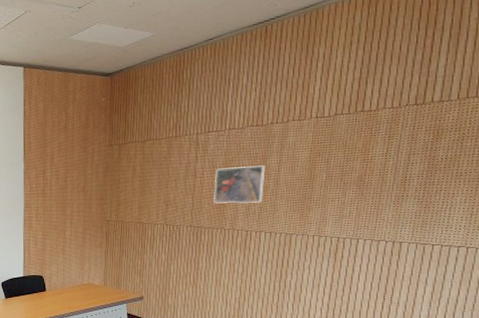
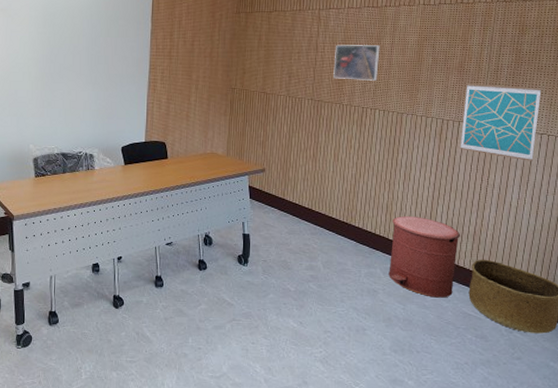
wall art: none [358,196,460,277] -> present [460,84,542,161]

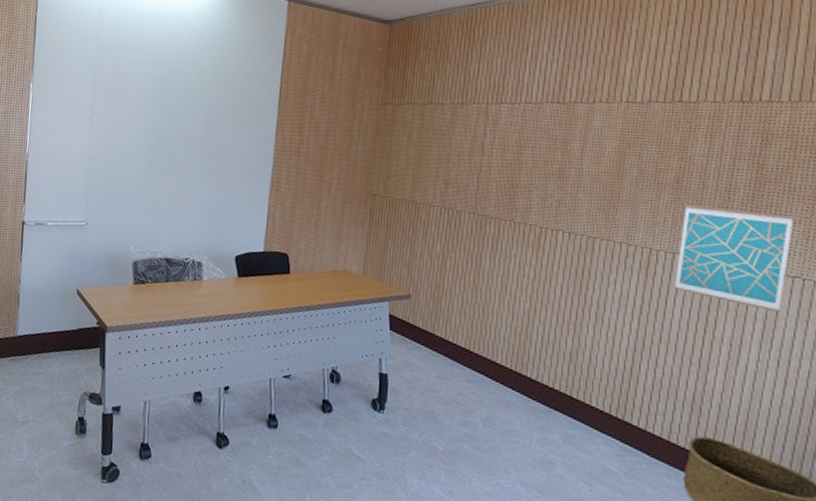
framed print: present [333,44,380,81] -> none [503,147,567,195]
trash can: present [389,216,460,298] -> none [571,369,672,482]

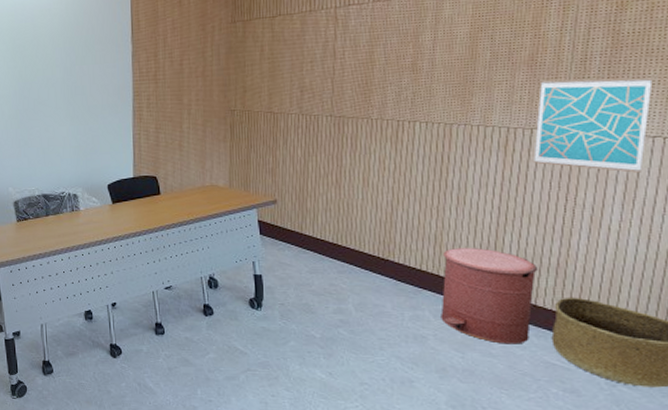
trash can: none [571,369,672,482] -> present [441,248,537,344]

